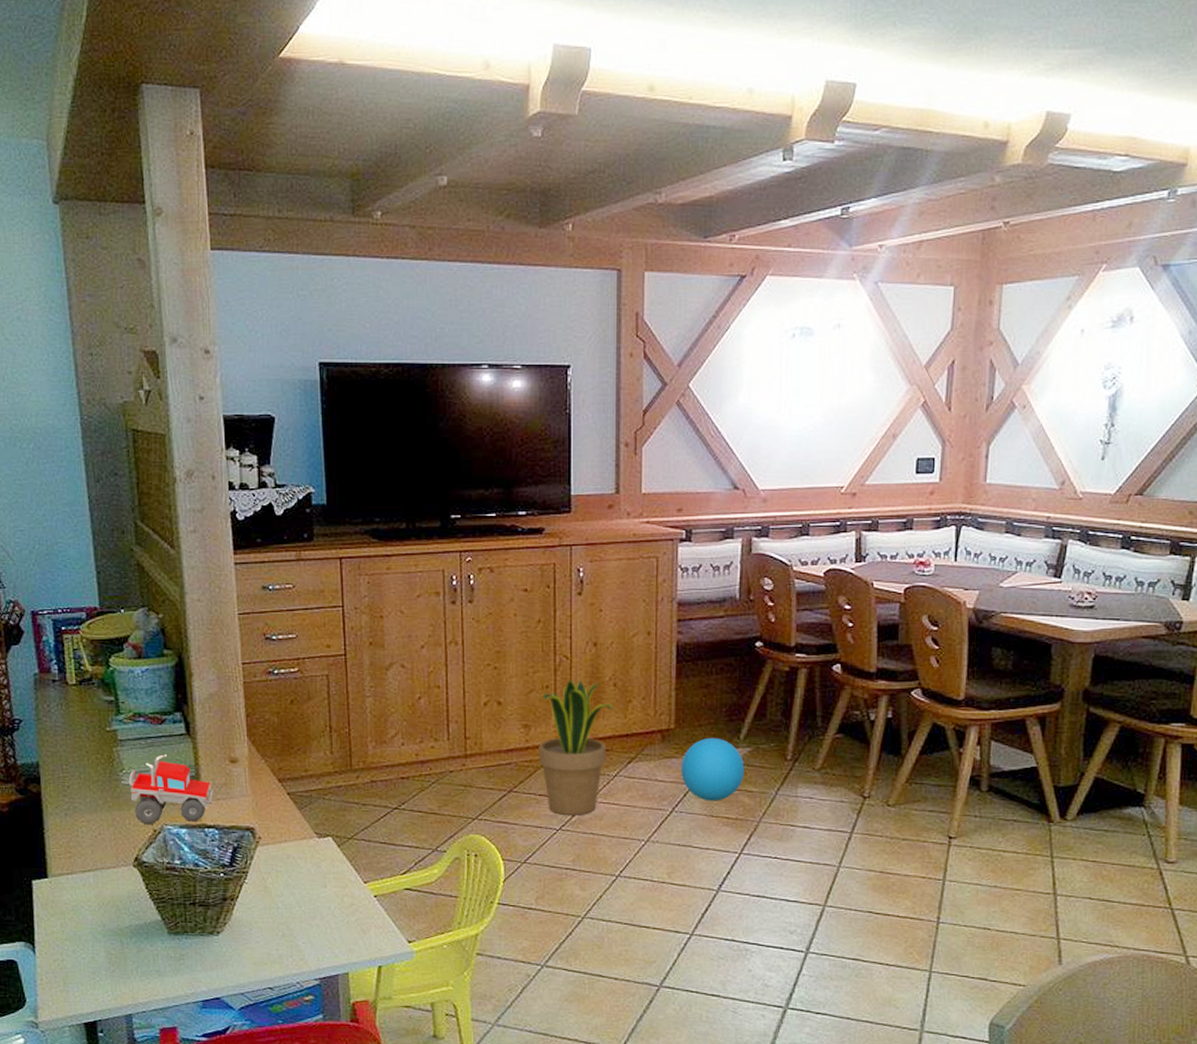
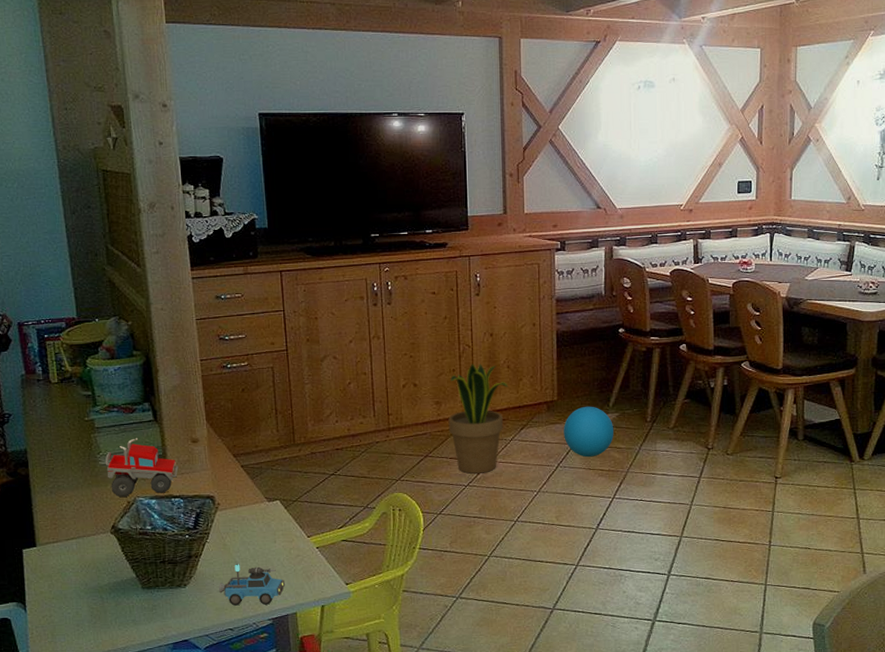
toy car: none [258,909,336,962] -> present [219,563,286,606]

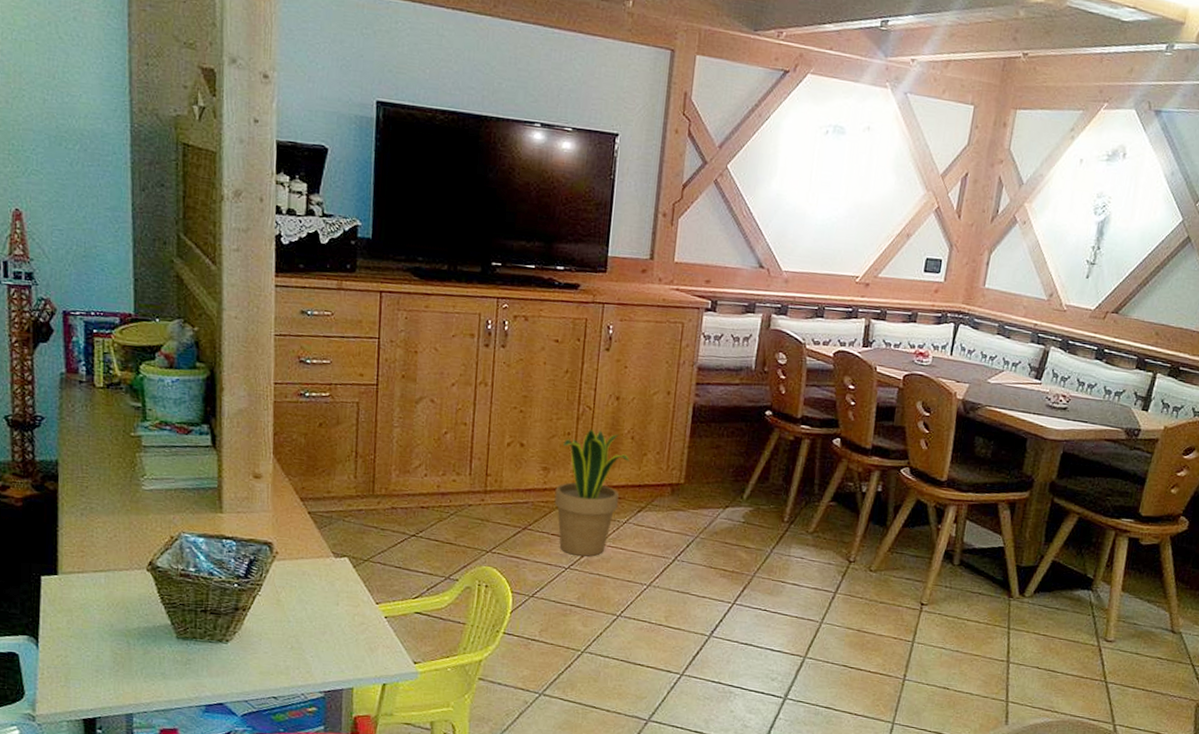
toy truck: present [105,438,179,498] -> none [149,464,235,532]
toy car: present [219,563,286,606] -> none [266,623,344,675]
ball: present [564,406,614,457] -> none [686,494,745,554]

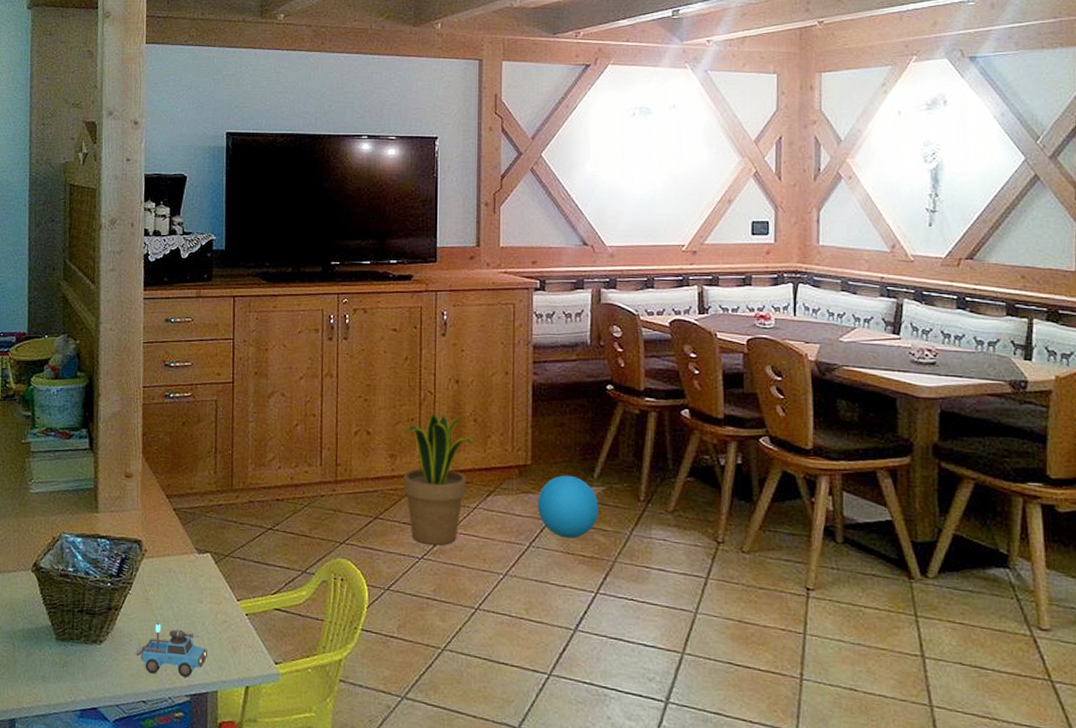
toy car: none [266,623,344,675] -> present [136,622,208,677]
ball: none [686,494,745,554] -> present [538,475,599,539]

